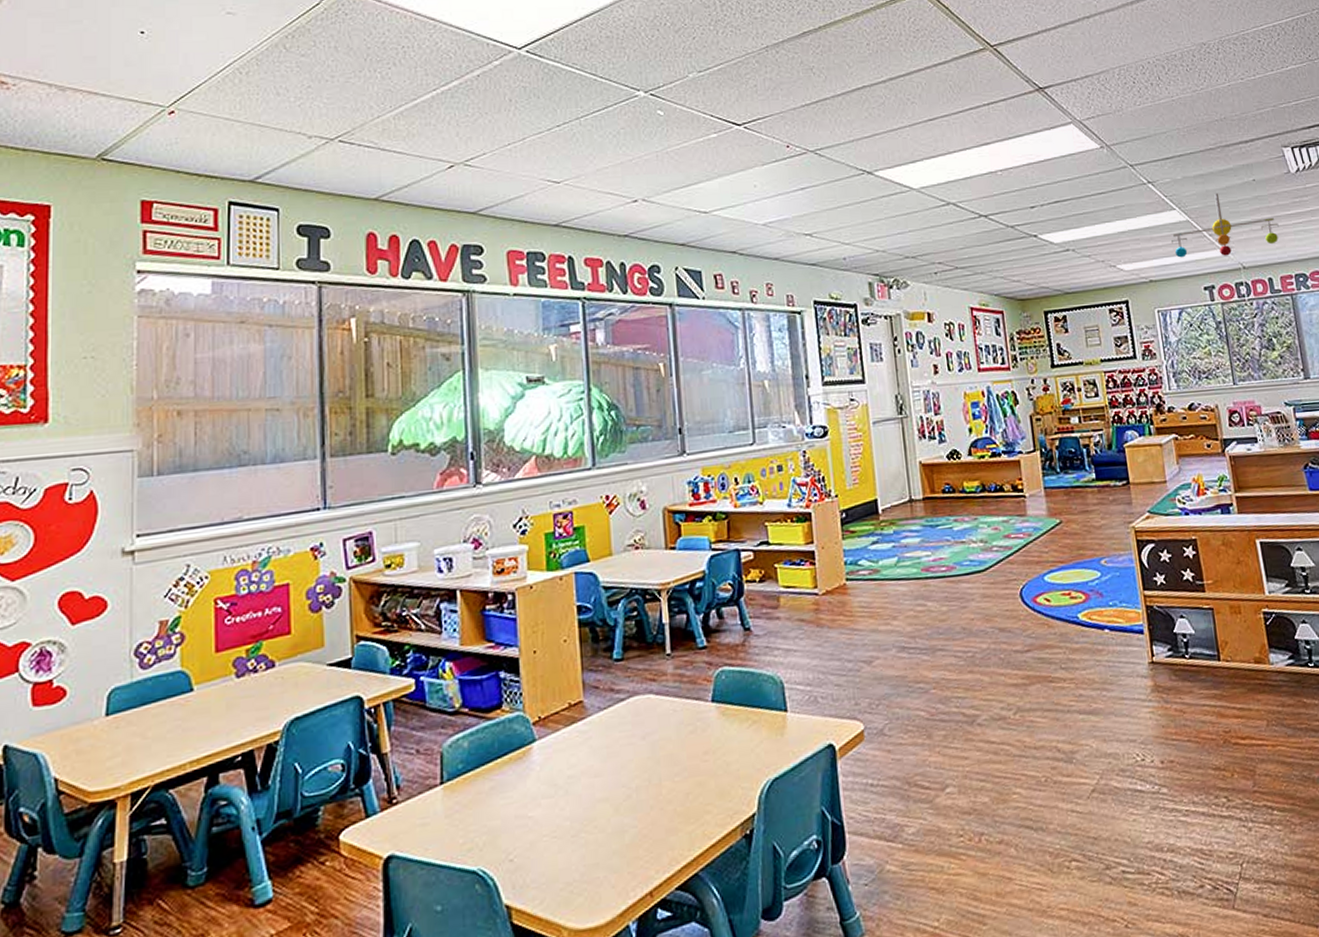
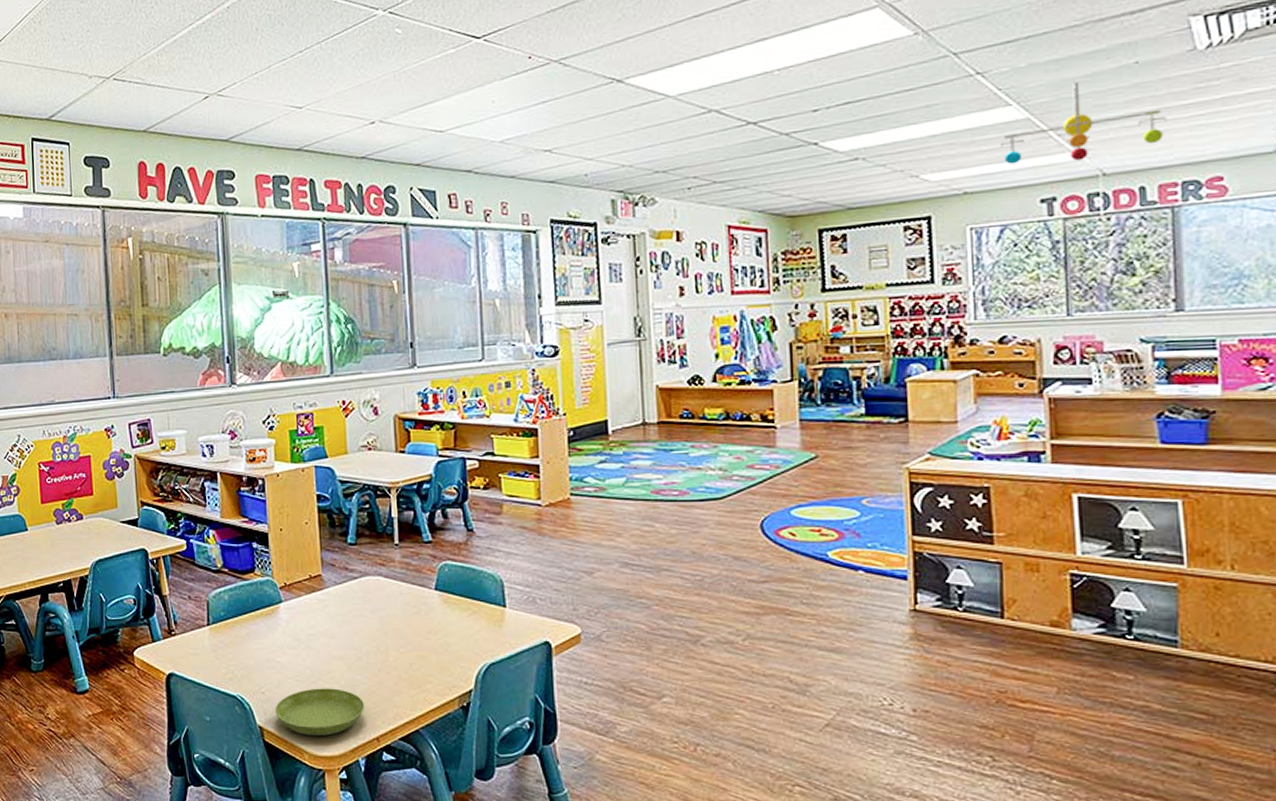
saucer: none [526,838,635,906] -> present [275,688,364,736]

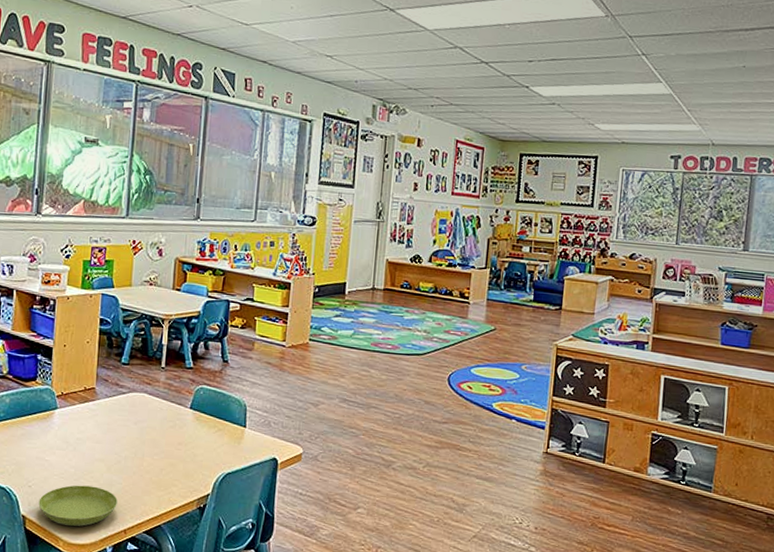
mobile: present [1001,81,1167,165] -> none [651,73,757,132]

